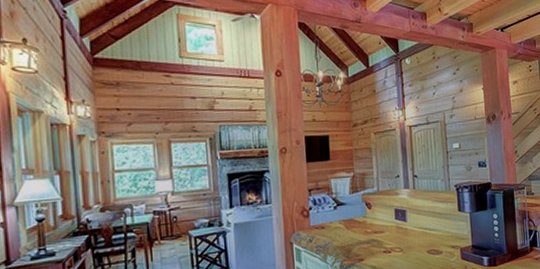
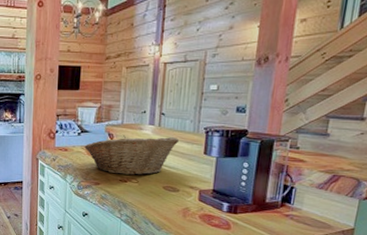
fruit basket: none [342,198,435,246] -> present [84,135,180,176]

